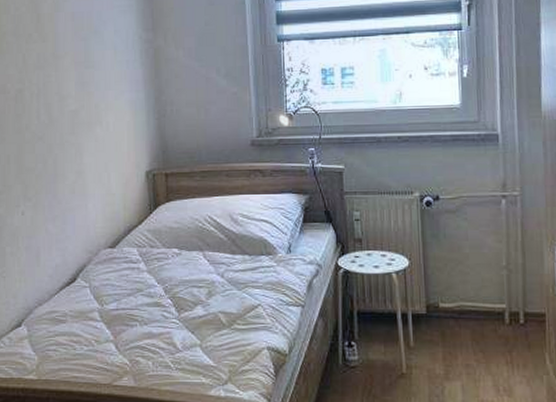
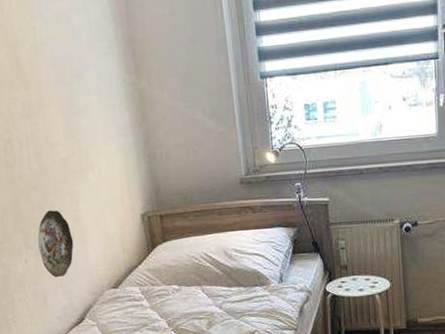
decorative plate: none [38,162,74,233] -> present [38,210,74,278]

